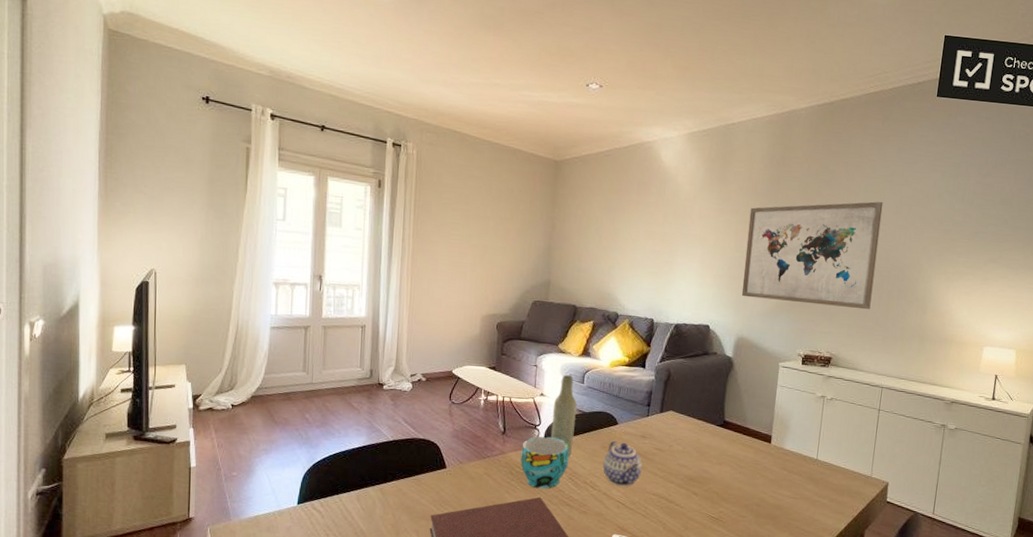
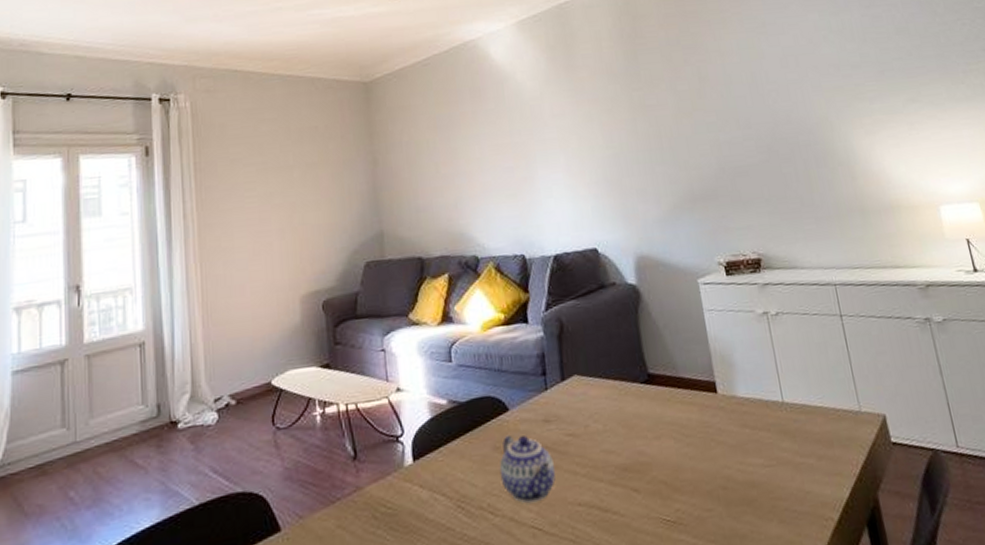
cup: present [520,436,570,489] -> none [383,449,453,534]
bottle: present [550,374,577,457] -> none [416,353,455,474]
wall art: present [741,201,883,310] -> none [611,57,789,203]

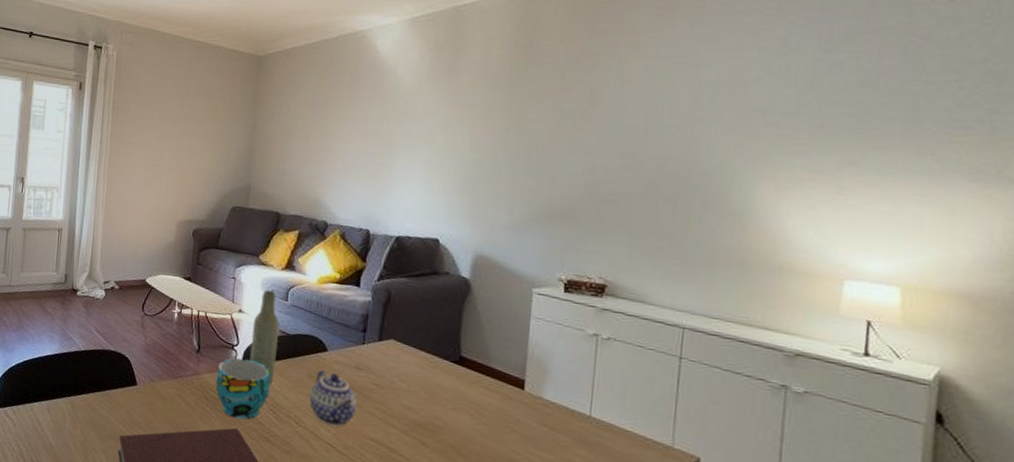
cup: none [383,449,453,534] -> present [215,358,271,420]
bottle: none [416,353,455,474] -> present [249,290,279,385]

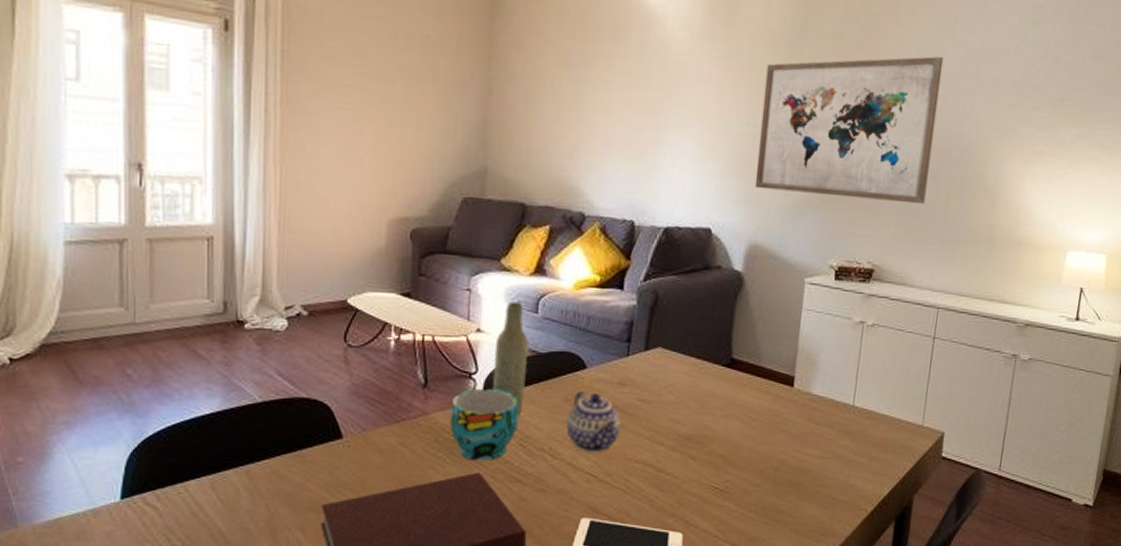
wall art: none [479,88,673,226] -> present [754,56,944,205]

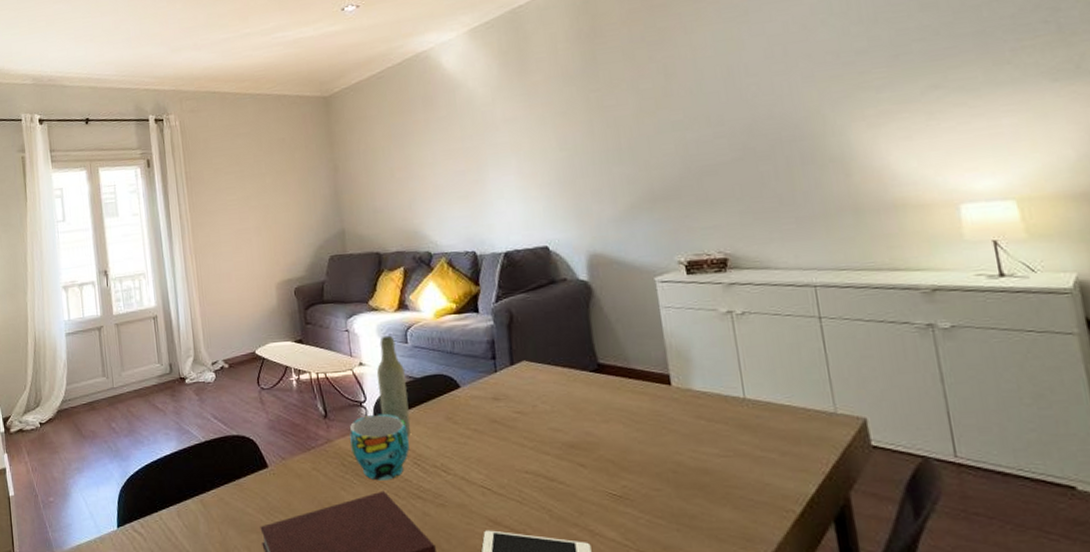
teapot: present [566,390,621,453] -> none [451,408,504,467]
wall art: present [754,56,944,205] -> none [566,48,765,204]

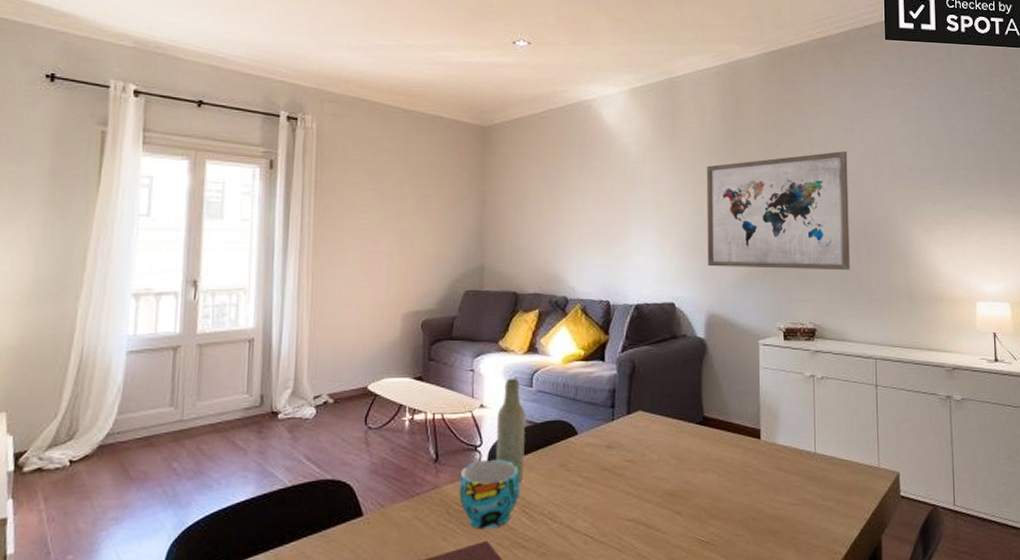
wall art: none [566,48,765,204] -> present [707,150,850,271]

